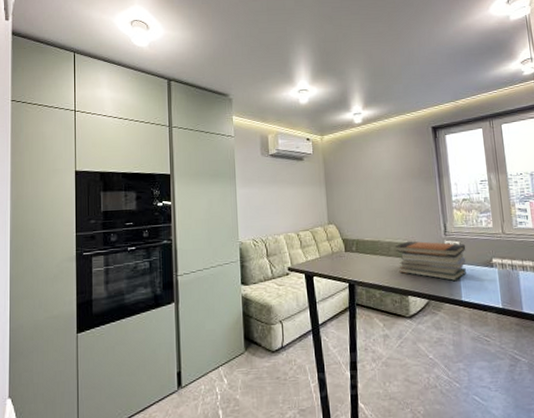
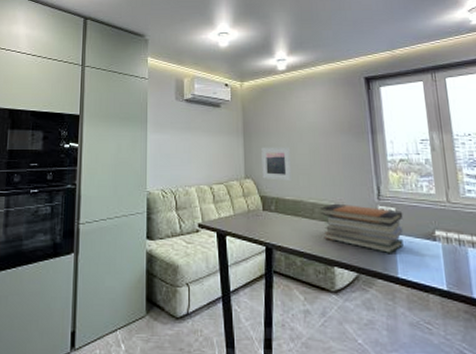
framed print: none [342,193,369,224] -> present [261,147,291,181]

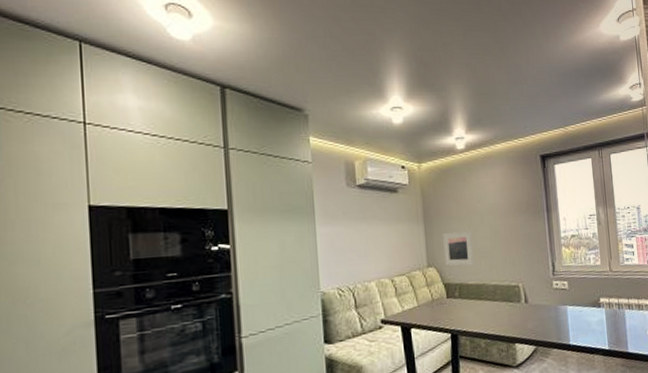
book stack: present [320,203,404,254] -> none [502,282,574,325]

